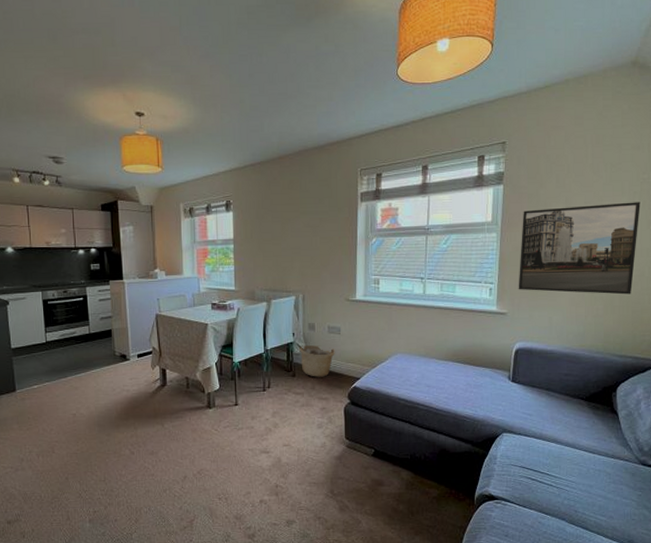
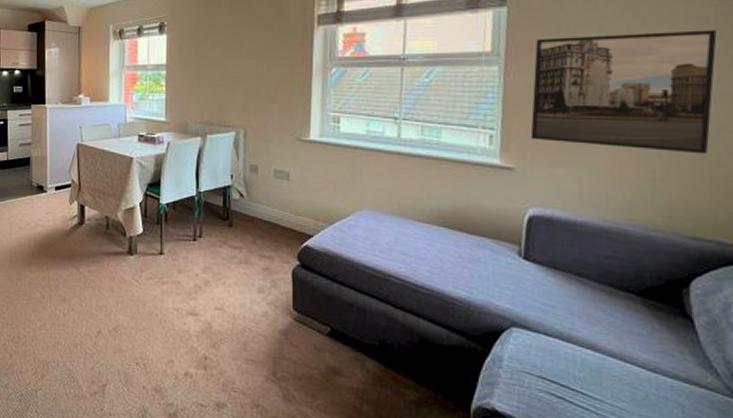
basket: present [299,344,335,377] -> none [238,190,282,231]

